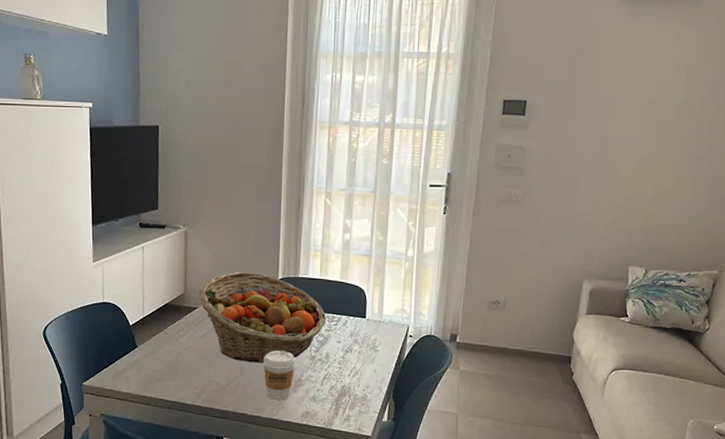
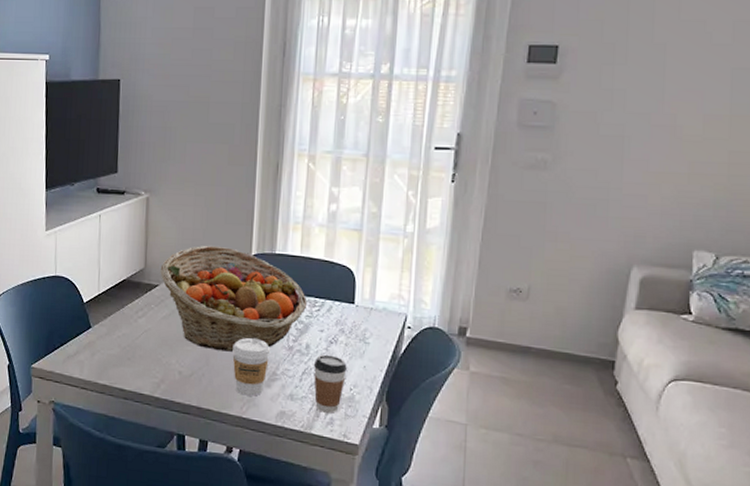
coffee cup: none [332,361,360,411] -> present [313,354,347,414]

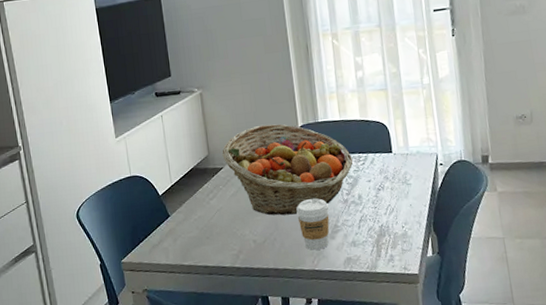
coffee cup: present [313,354,347,414] -> none [367,200,397,252]

